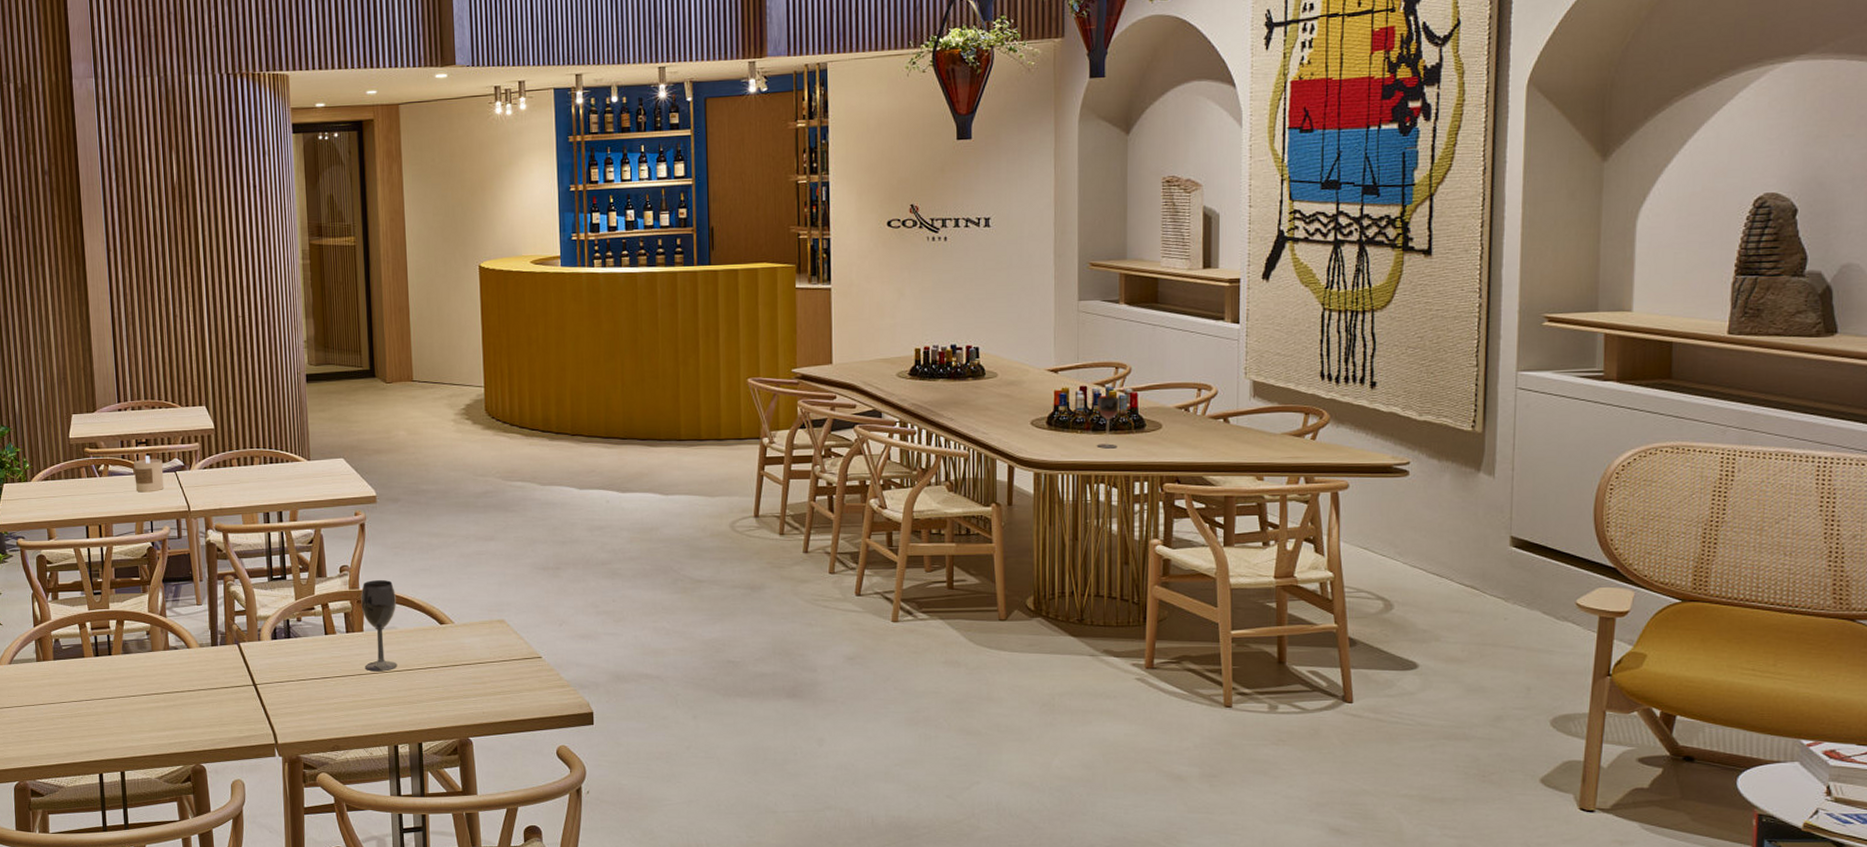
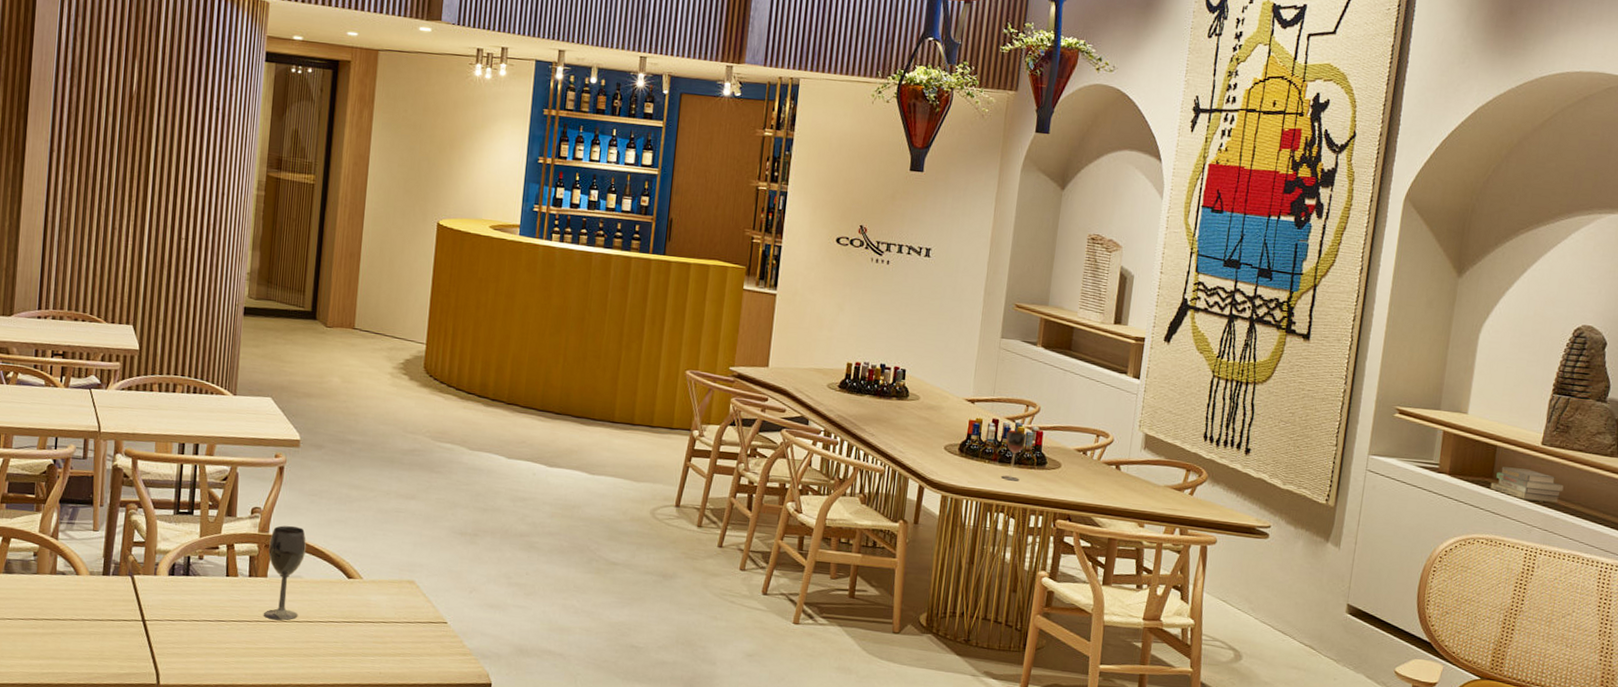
candle: present [133,455,164,493] -> none [44,368,78,407]
books: none [1669,363,1761,398] -> present [1490,467,1564,503]

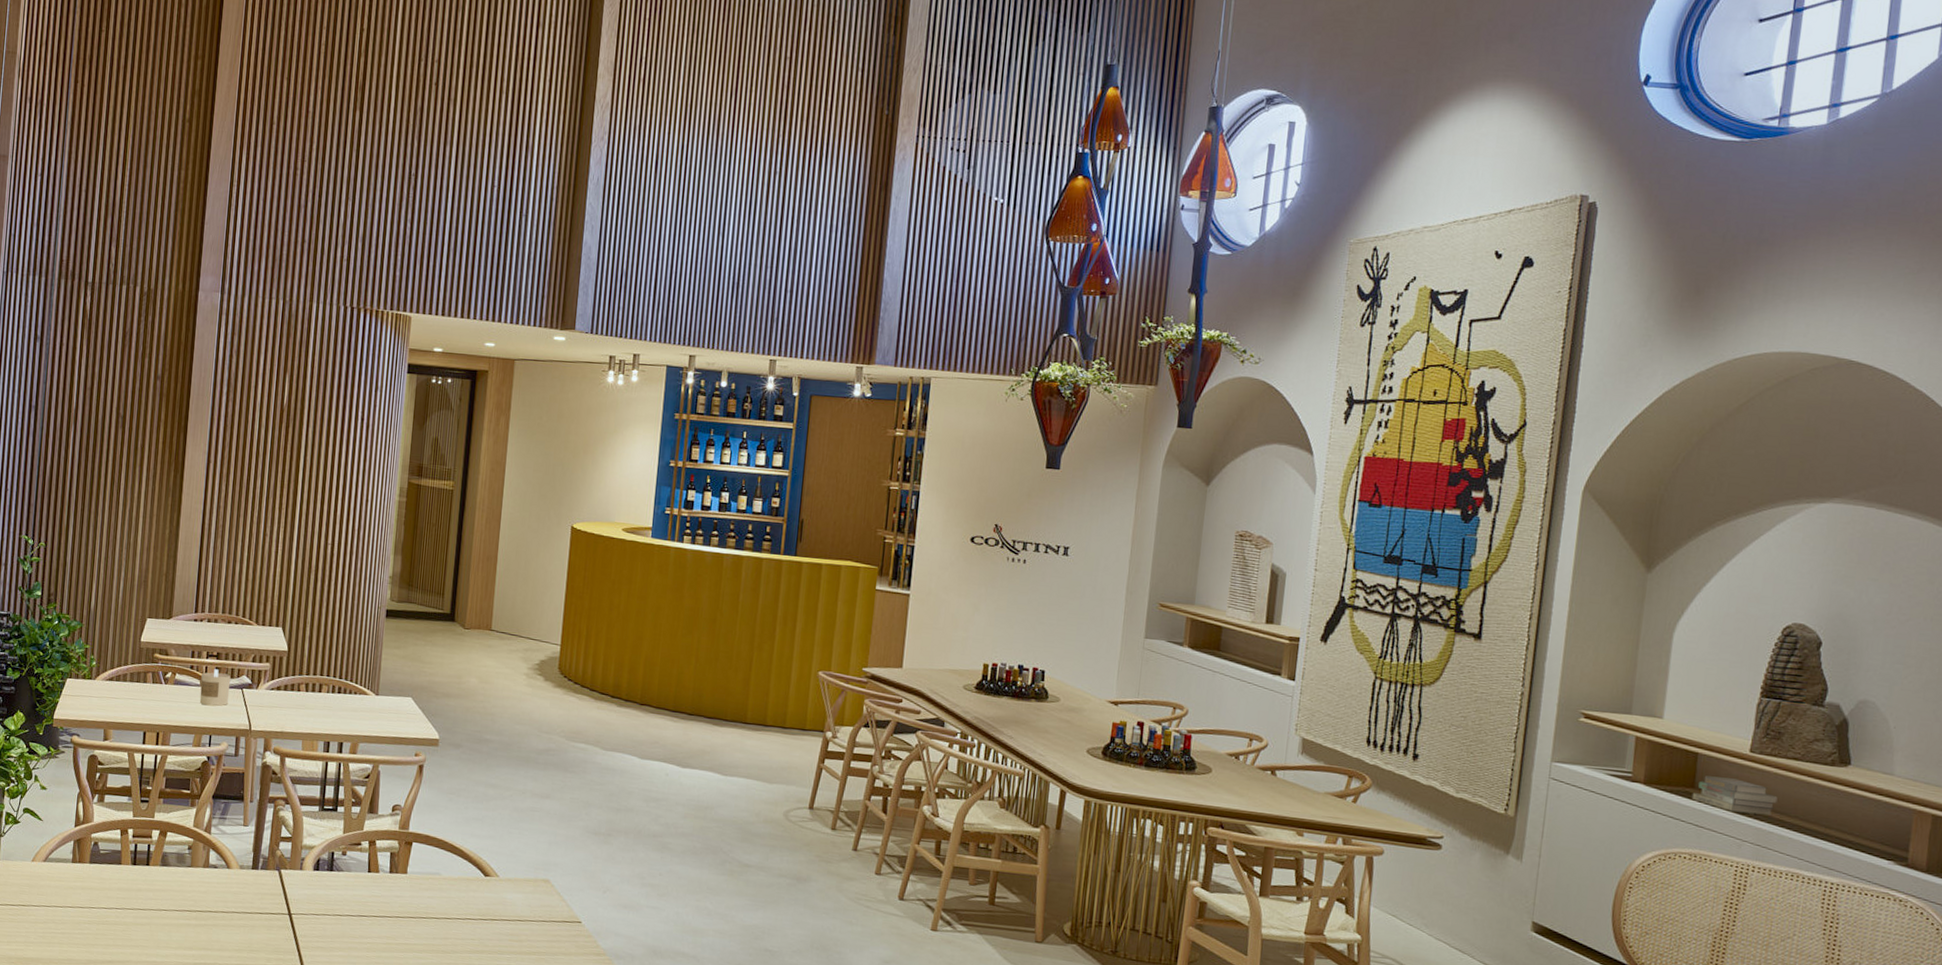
candle: none [44,368,78,407] -> present [199,669,231,706]
wine glass: present [264,525,307,621] -> none [404,823,445,917]
wineglass: present [1001,430,1028,481] -> none [1148,734,1175,787]

